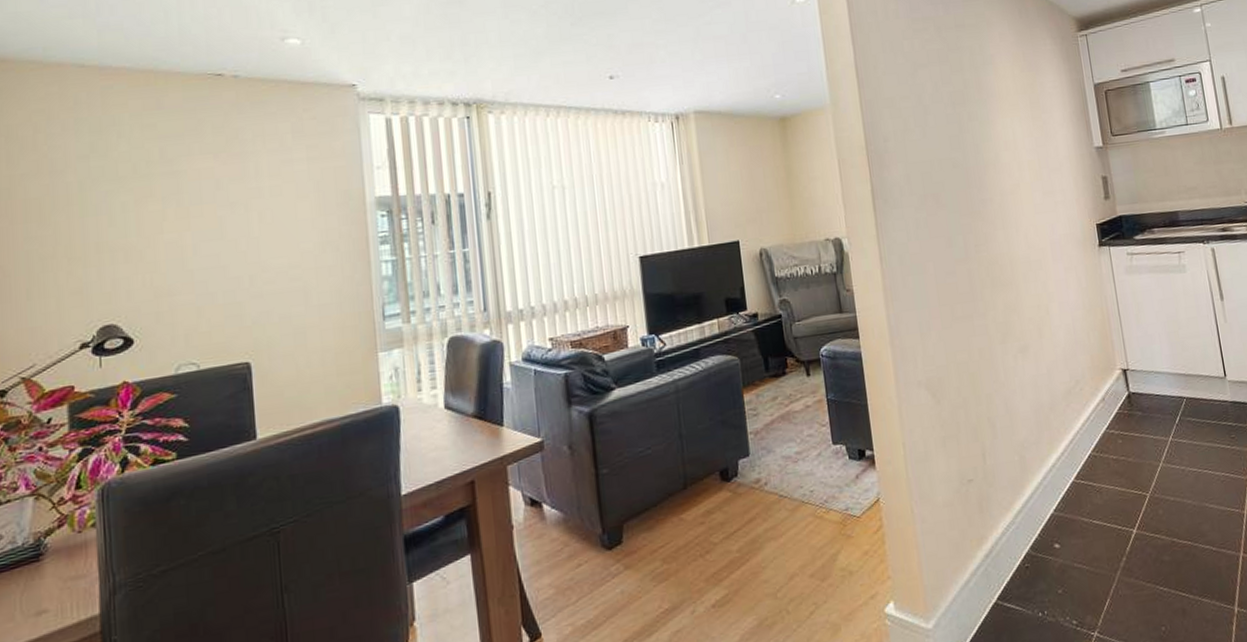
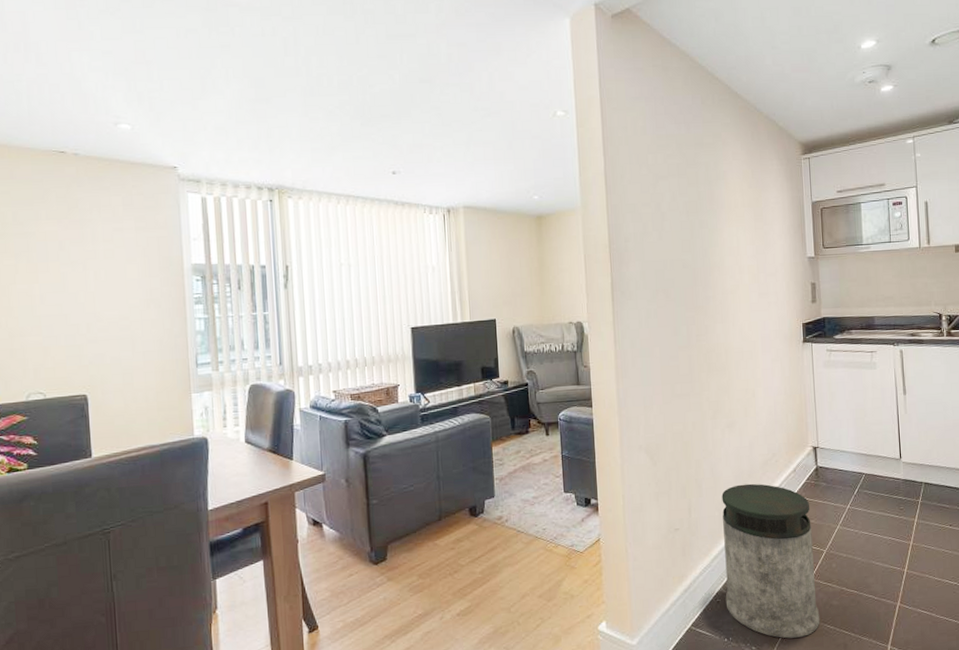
trash bin: none [1020,418,1151,608] -> present [722,483,820,639]

